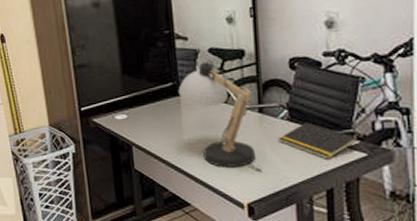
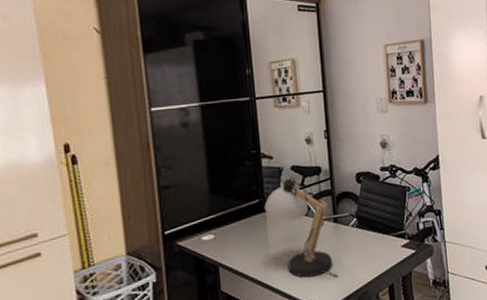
notepad: present [278,122,359,159] -> none [350,227,409,259]

